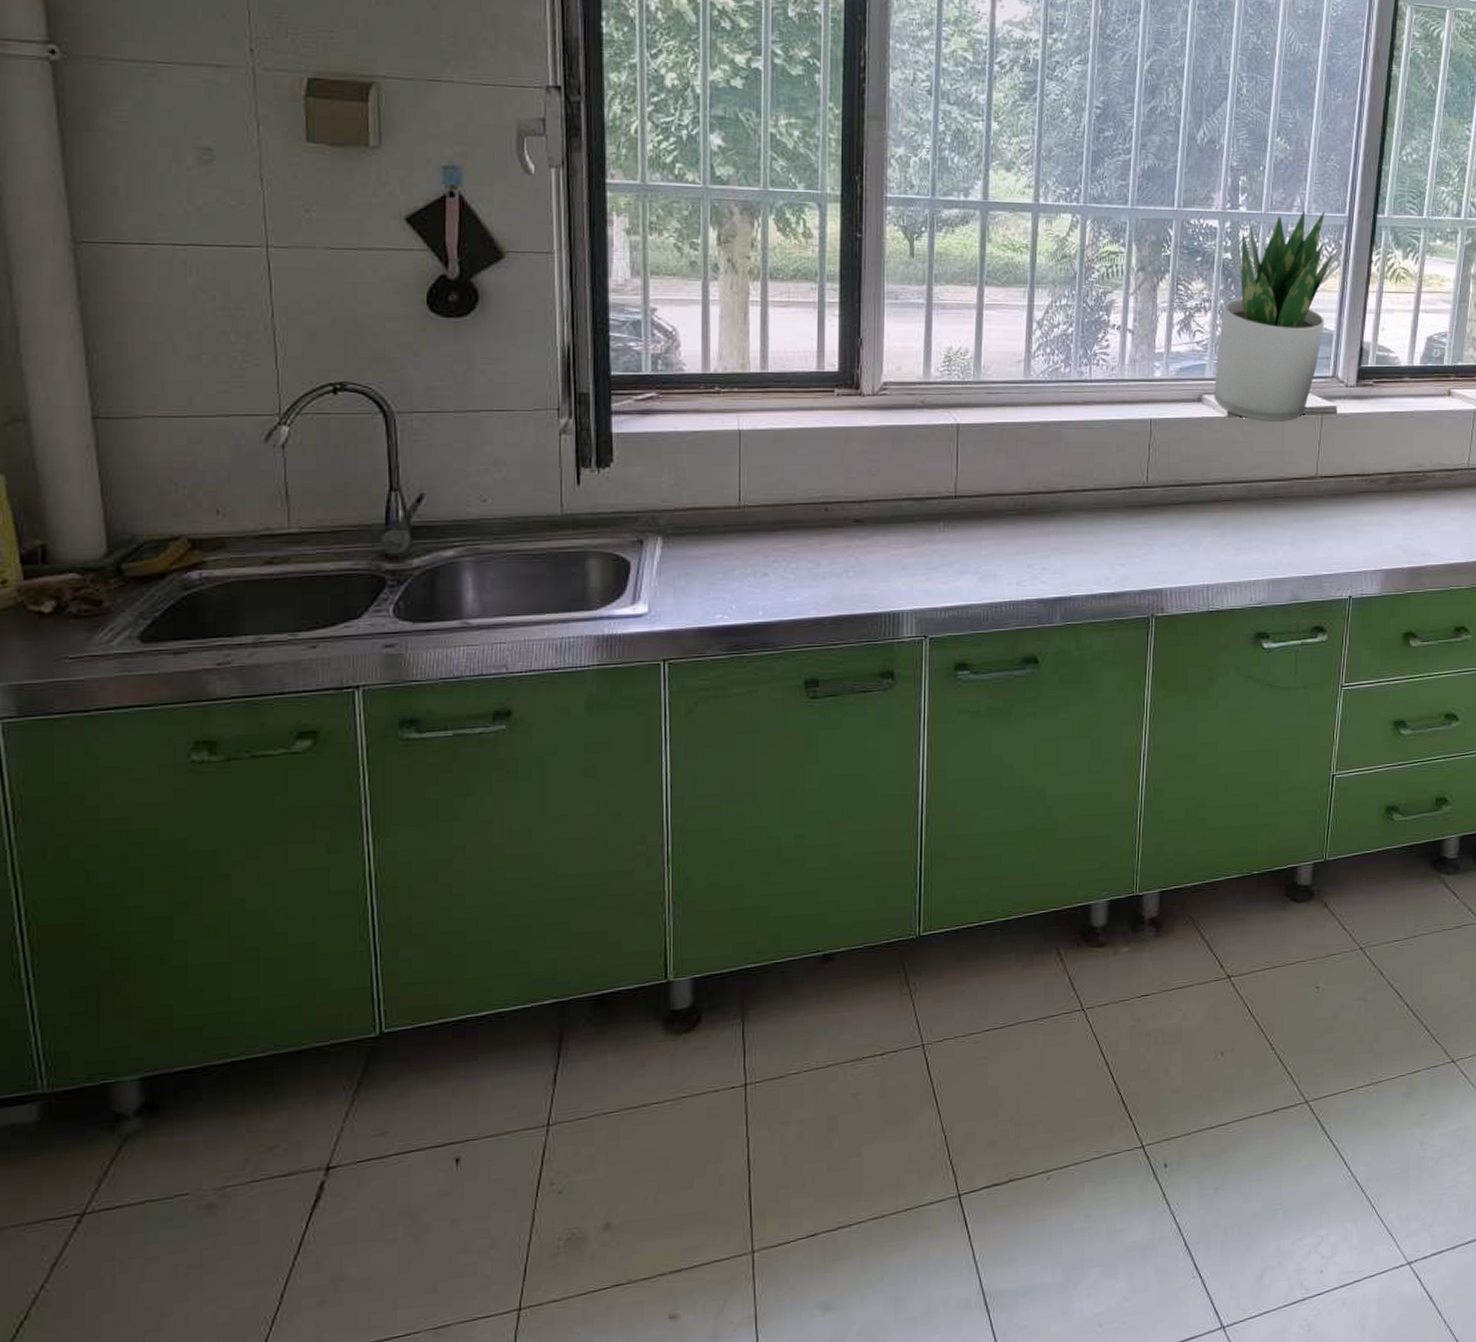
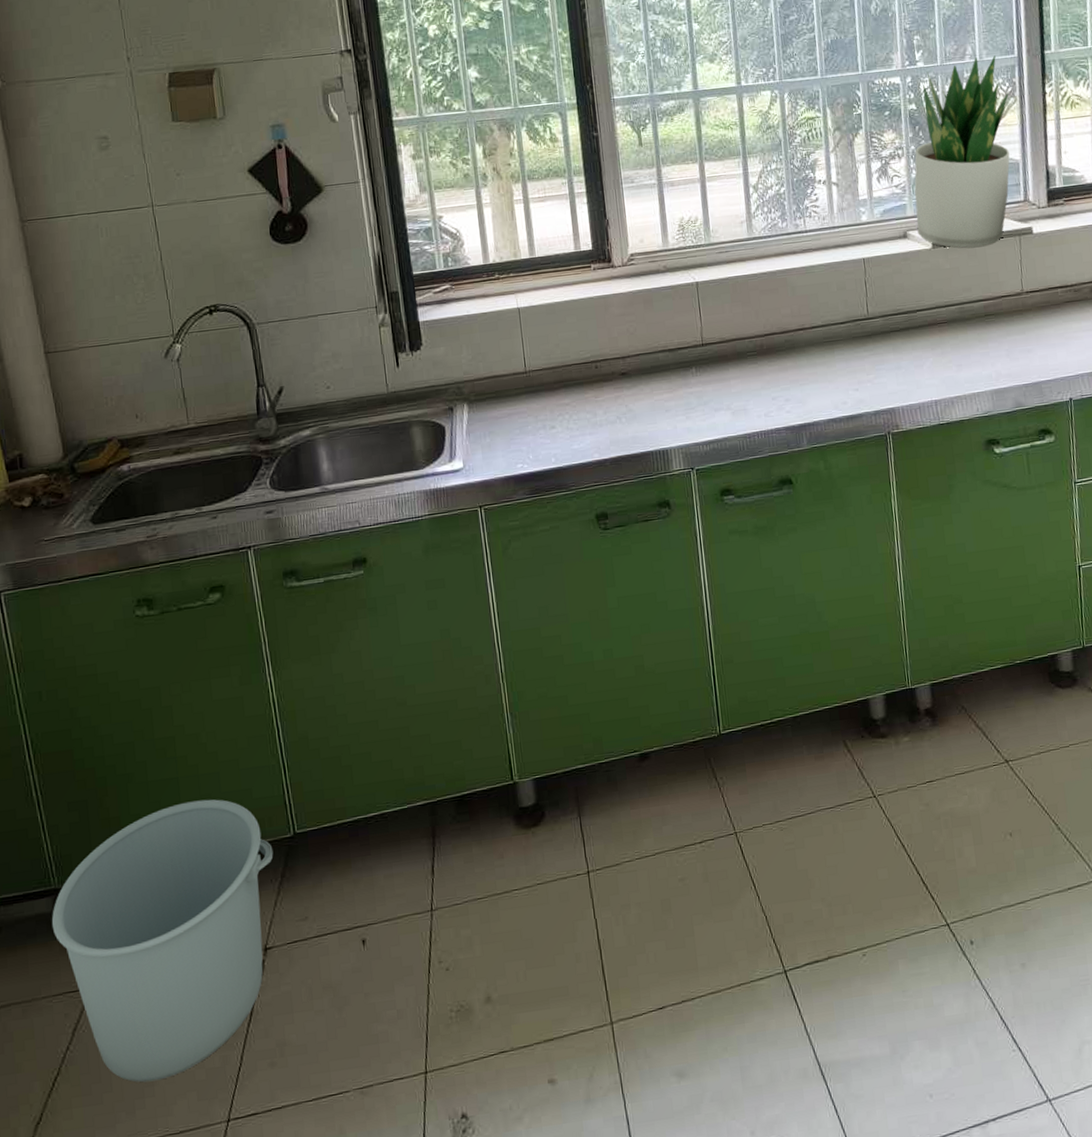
bucket: none [33,989,350,1327] -> present [51,799,274,1083]

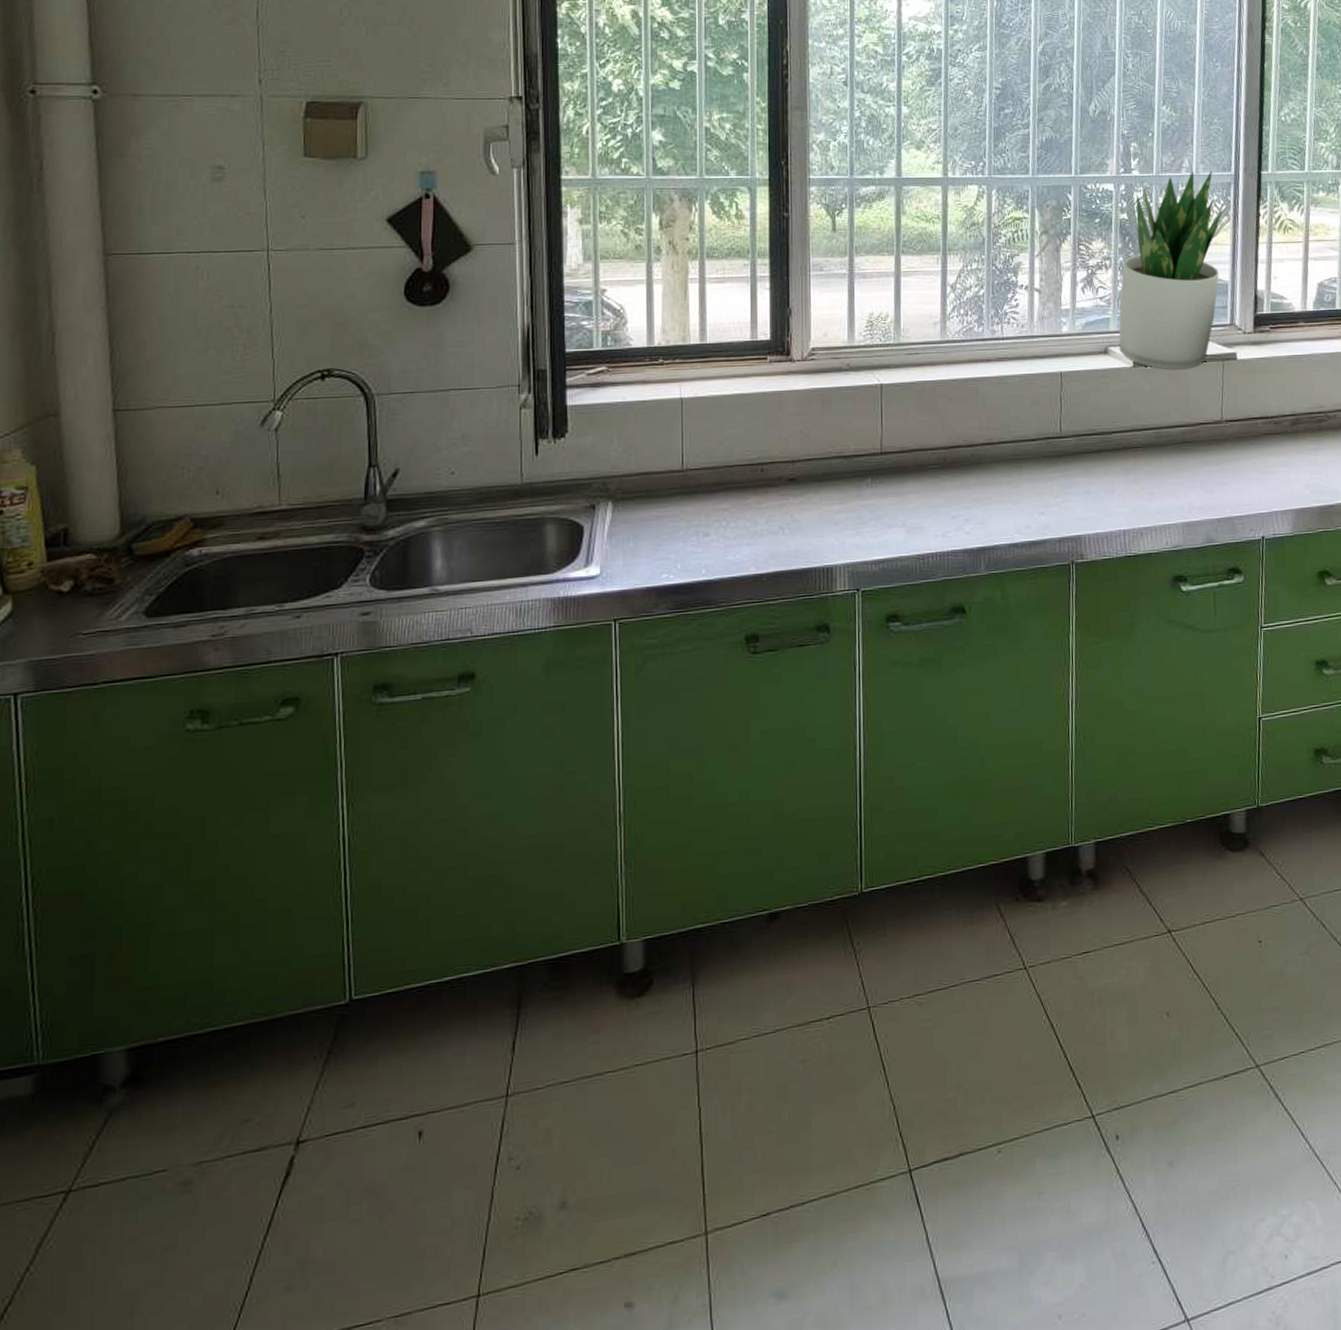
bucket: present [51,799,274,1083] -> none [27,956,322,1313]

